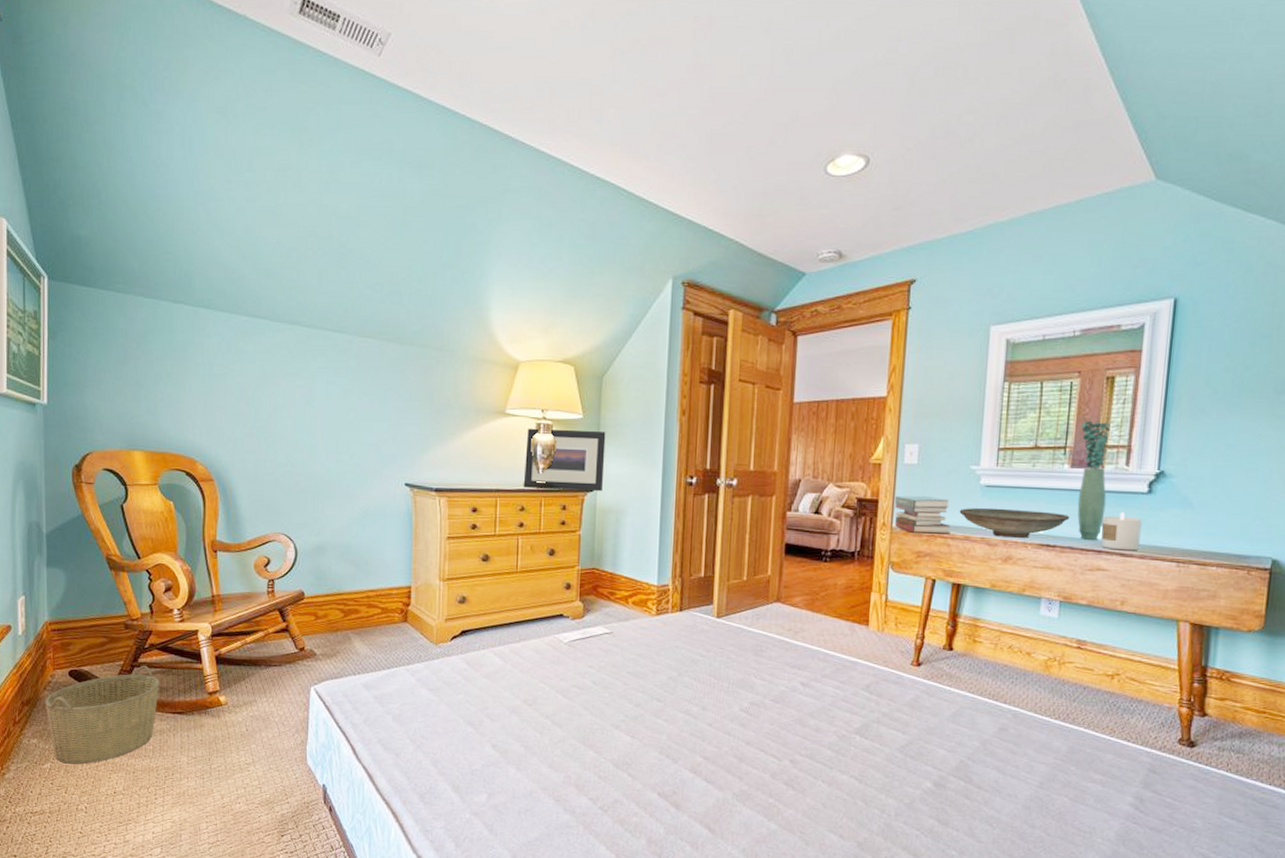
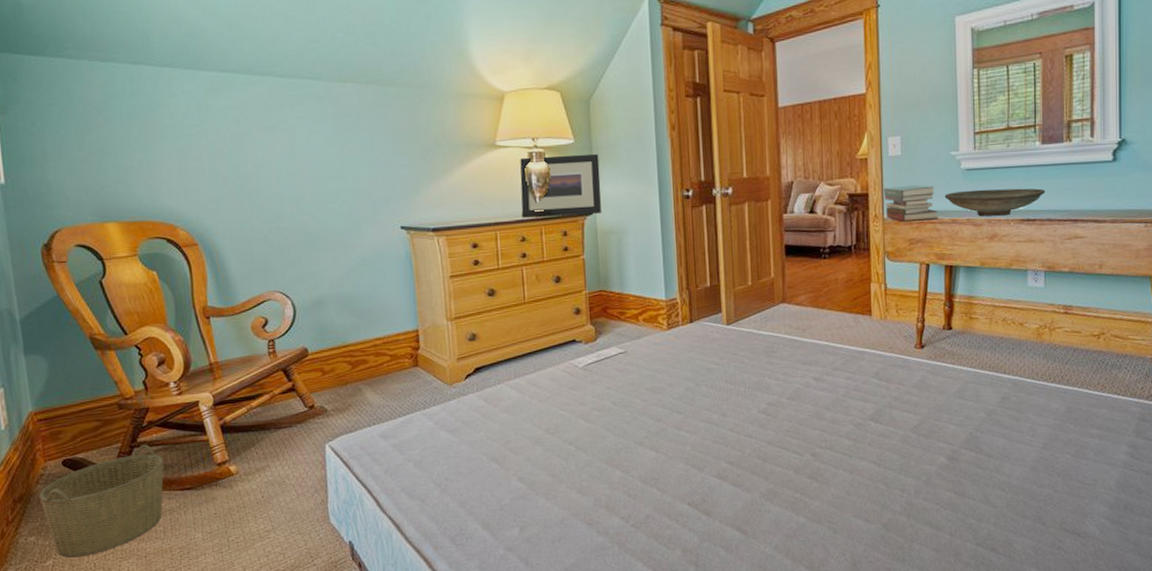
vase: present [1077,416,1110,540] -> none [1046,94,1077,211]
candle: present [1101,512,1143,551] -> none [1074,181,1111,218]

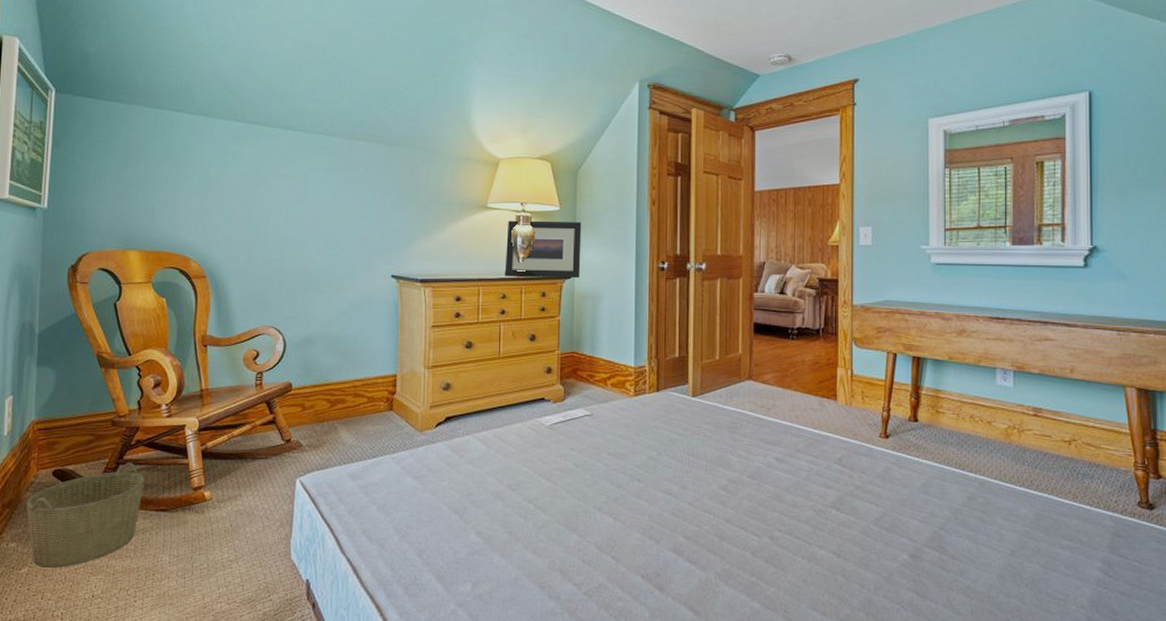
books: present [883,184,938,222] -> none [853,274,907,310]
decorative bowl: present [944,188,1046,217] -> none [913,284,1016,312]

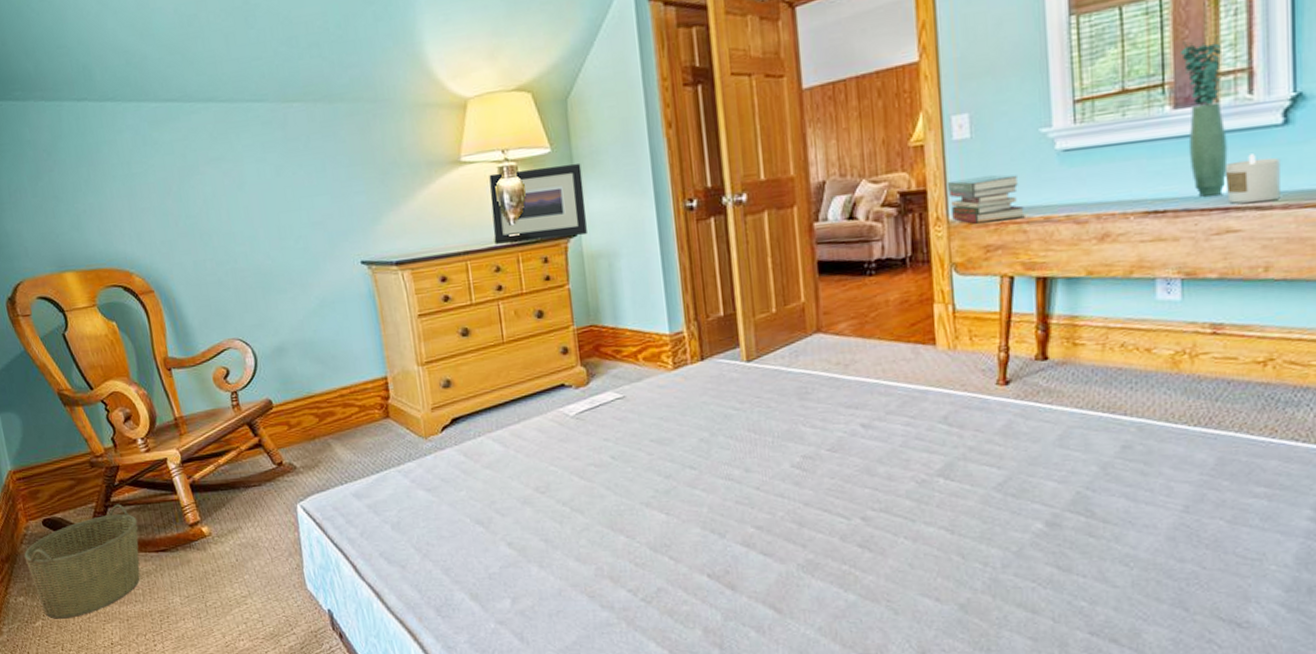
books: none [853,274,907,310] -> present [946,174,1025,224]
vase: none [1017,197,1047,312] -> present [1179,37,1228,197]
candle: none [1045,285,1083,321] -> present [1224,153,1282,204]

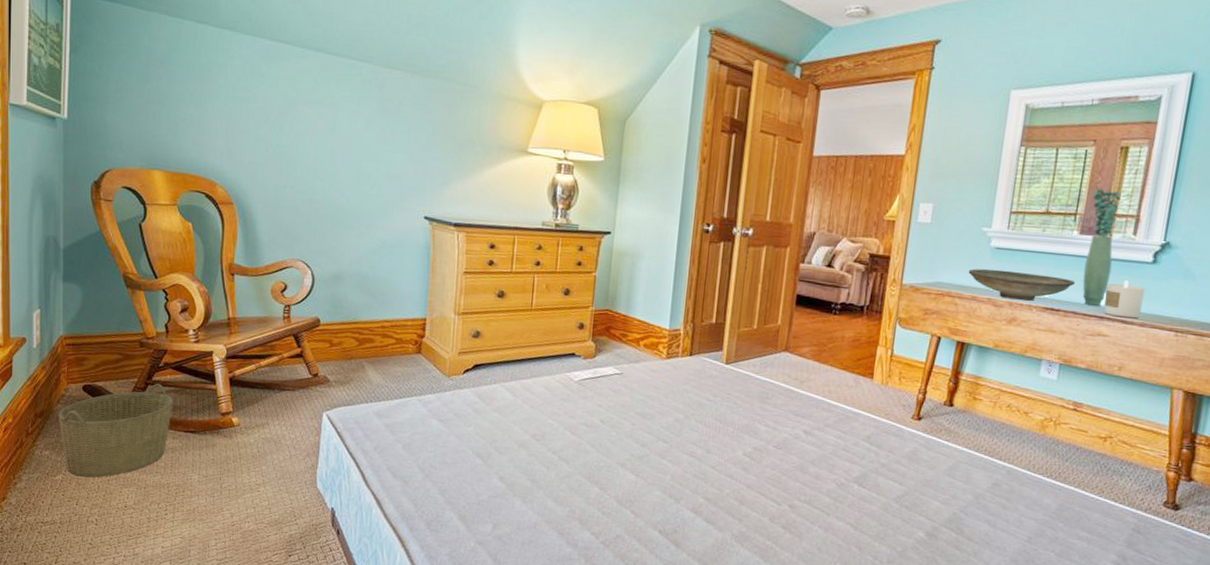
picture frame: present [489,164,587,244] -> none [541,167,626,235]
books: present [946,174,1025,224] -> none [905,253,959,294]
decorative bowl: none [1032,169,1181,212] -> present [968,268,1076,301]

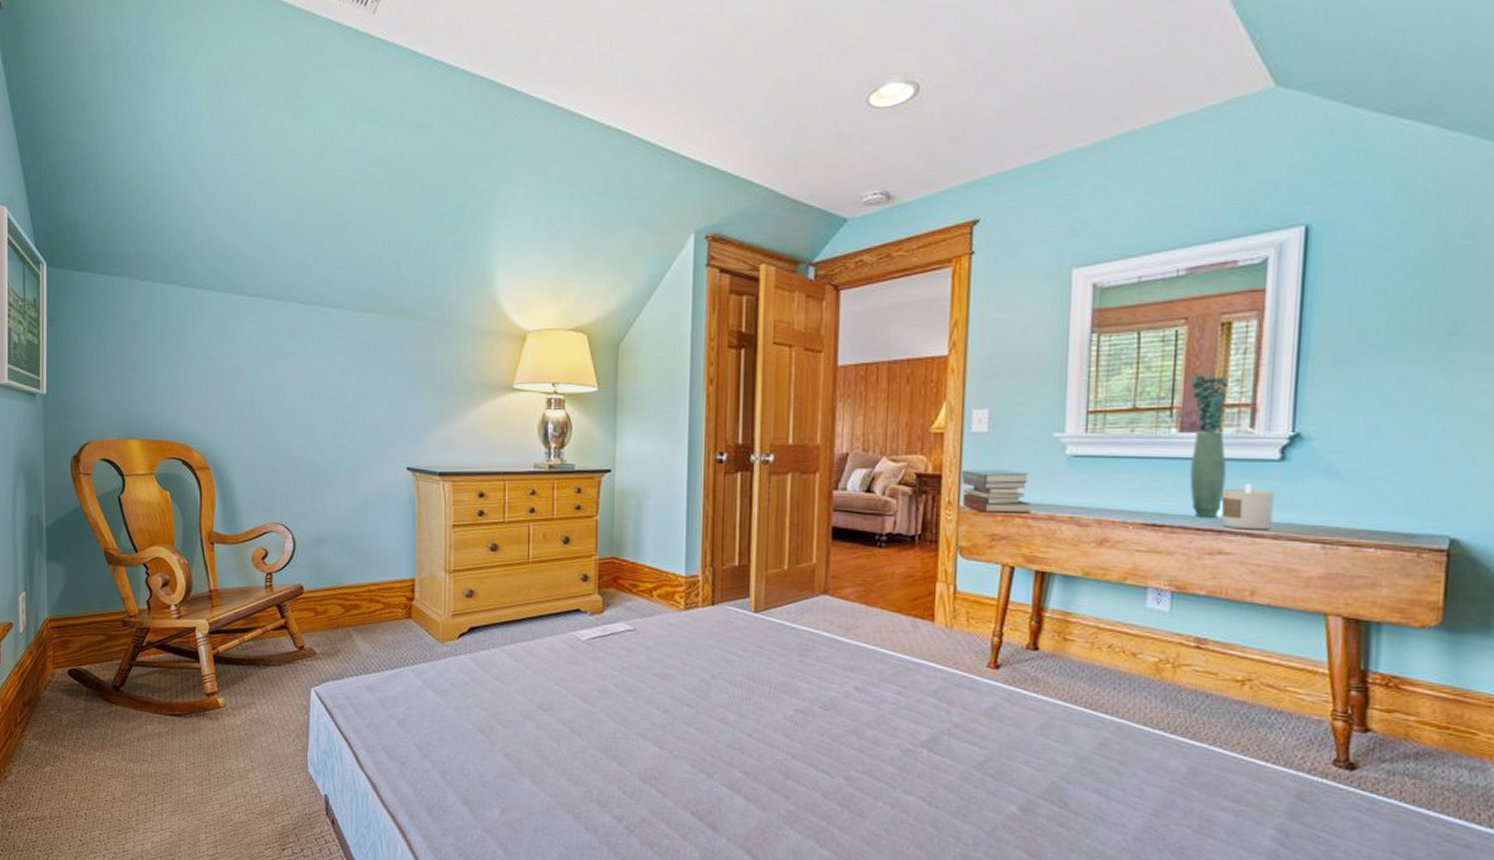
basket: present [58,383,174,478] -> none [45,664,158,768]
books: none [905,253,959,294] -> present [961,468,1031,514]
decorative bowl: present [968,268,1076,301] -> none [1041,481,1181,517]

